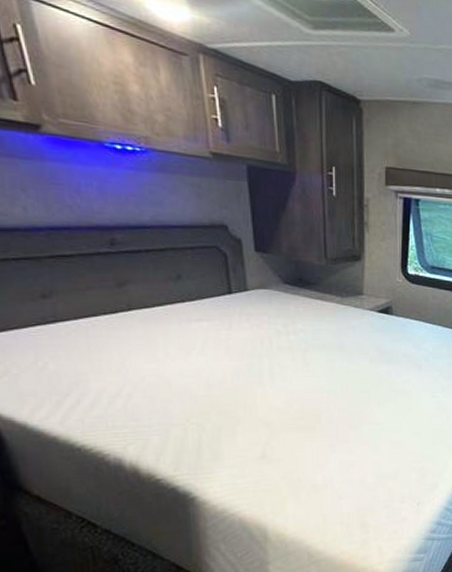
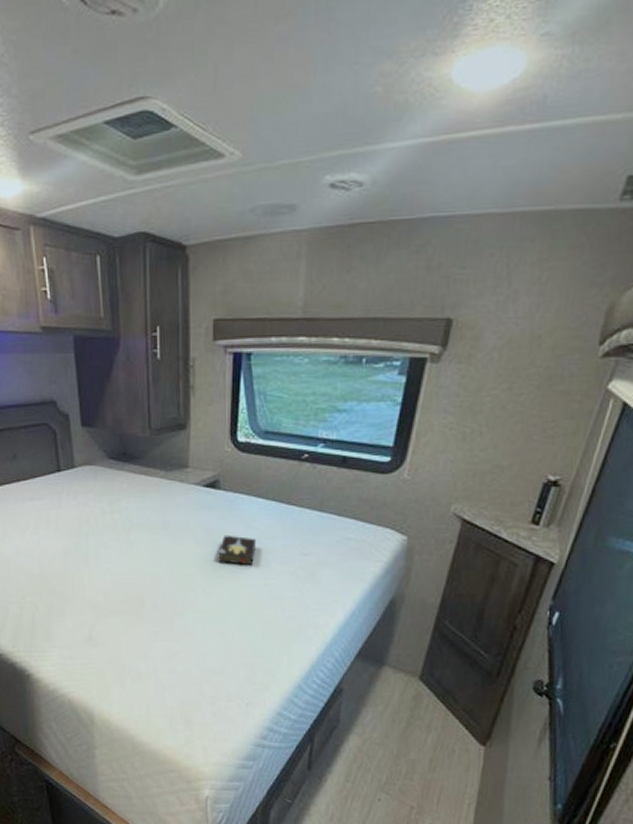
hardback book: none [391,355,425,381] -> present [218,534,256,565]

